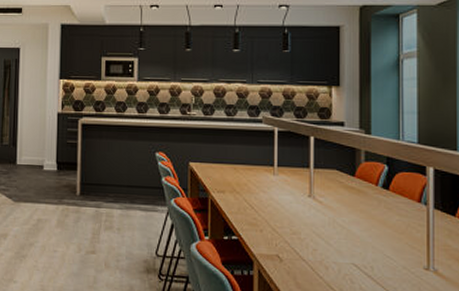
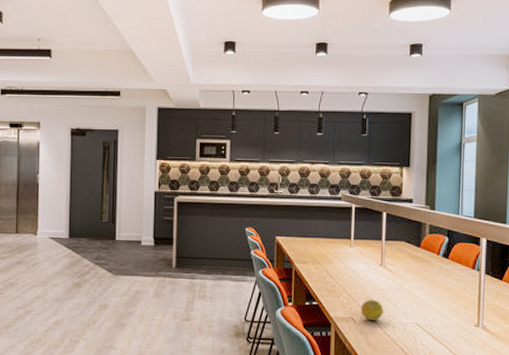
fruit: none [287,234,314,260] -> present [360,299,384,321]

